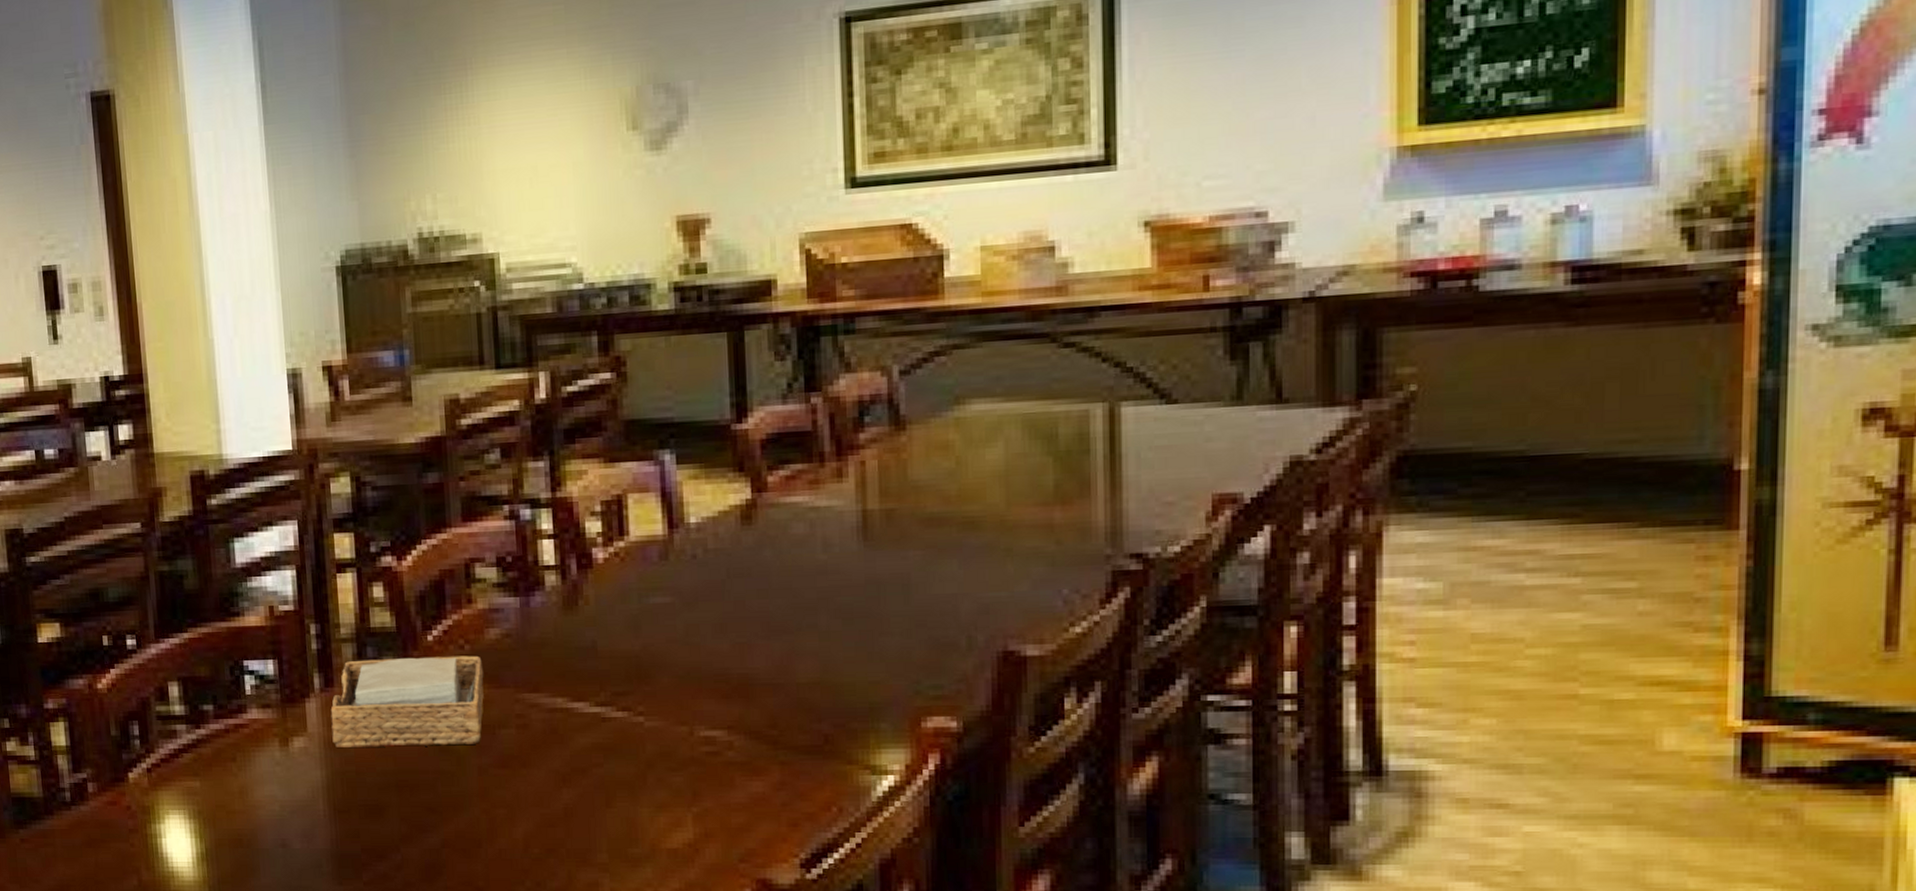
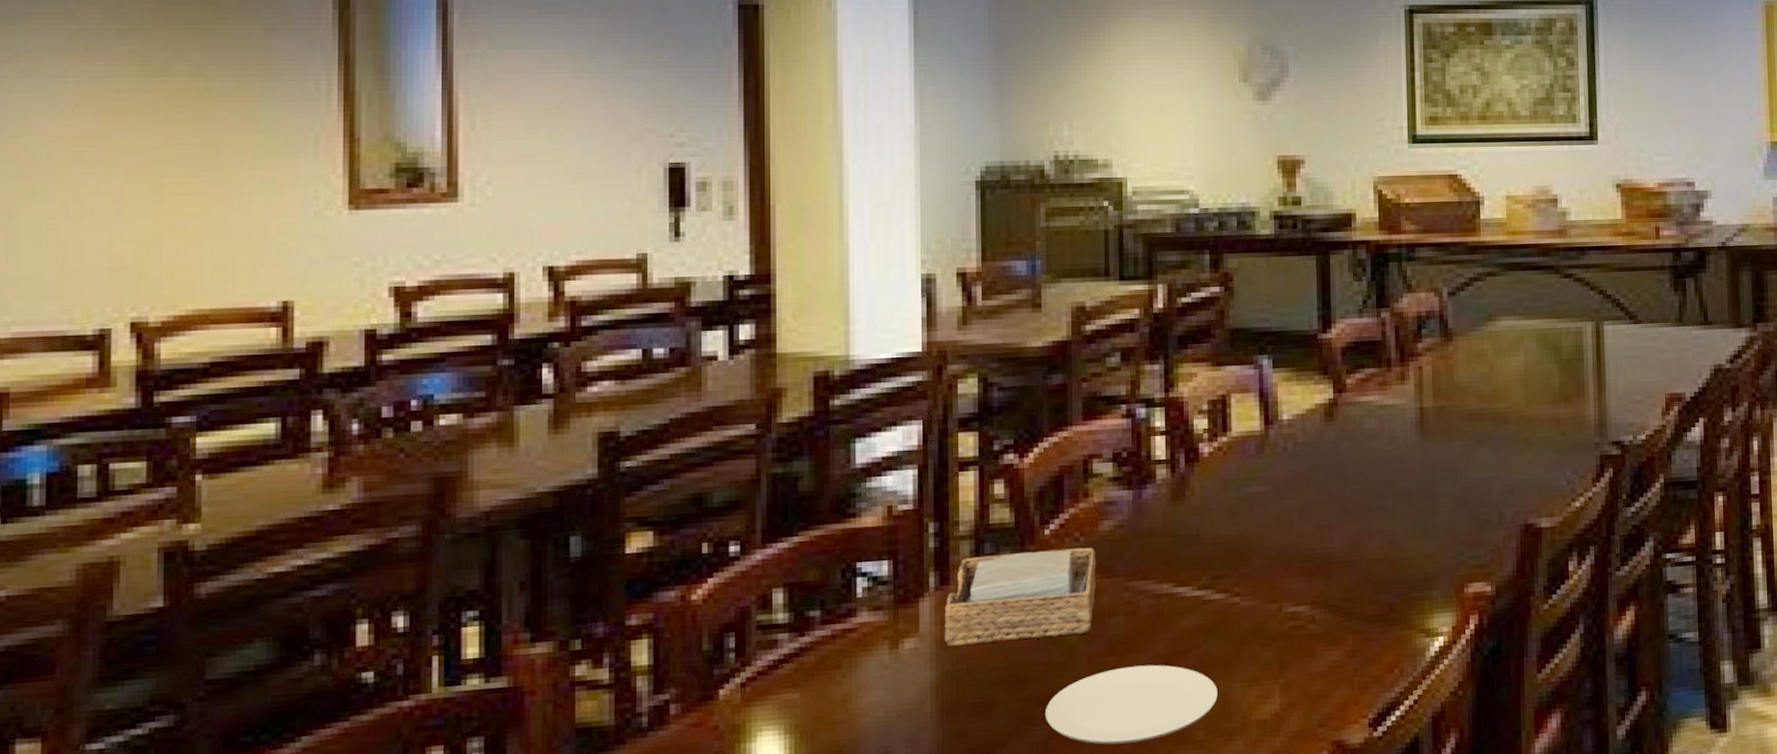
plate: none [436,781,622,859] -> present [1044,664,1218,745]

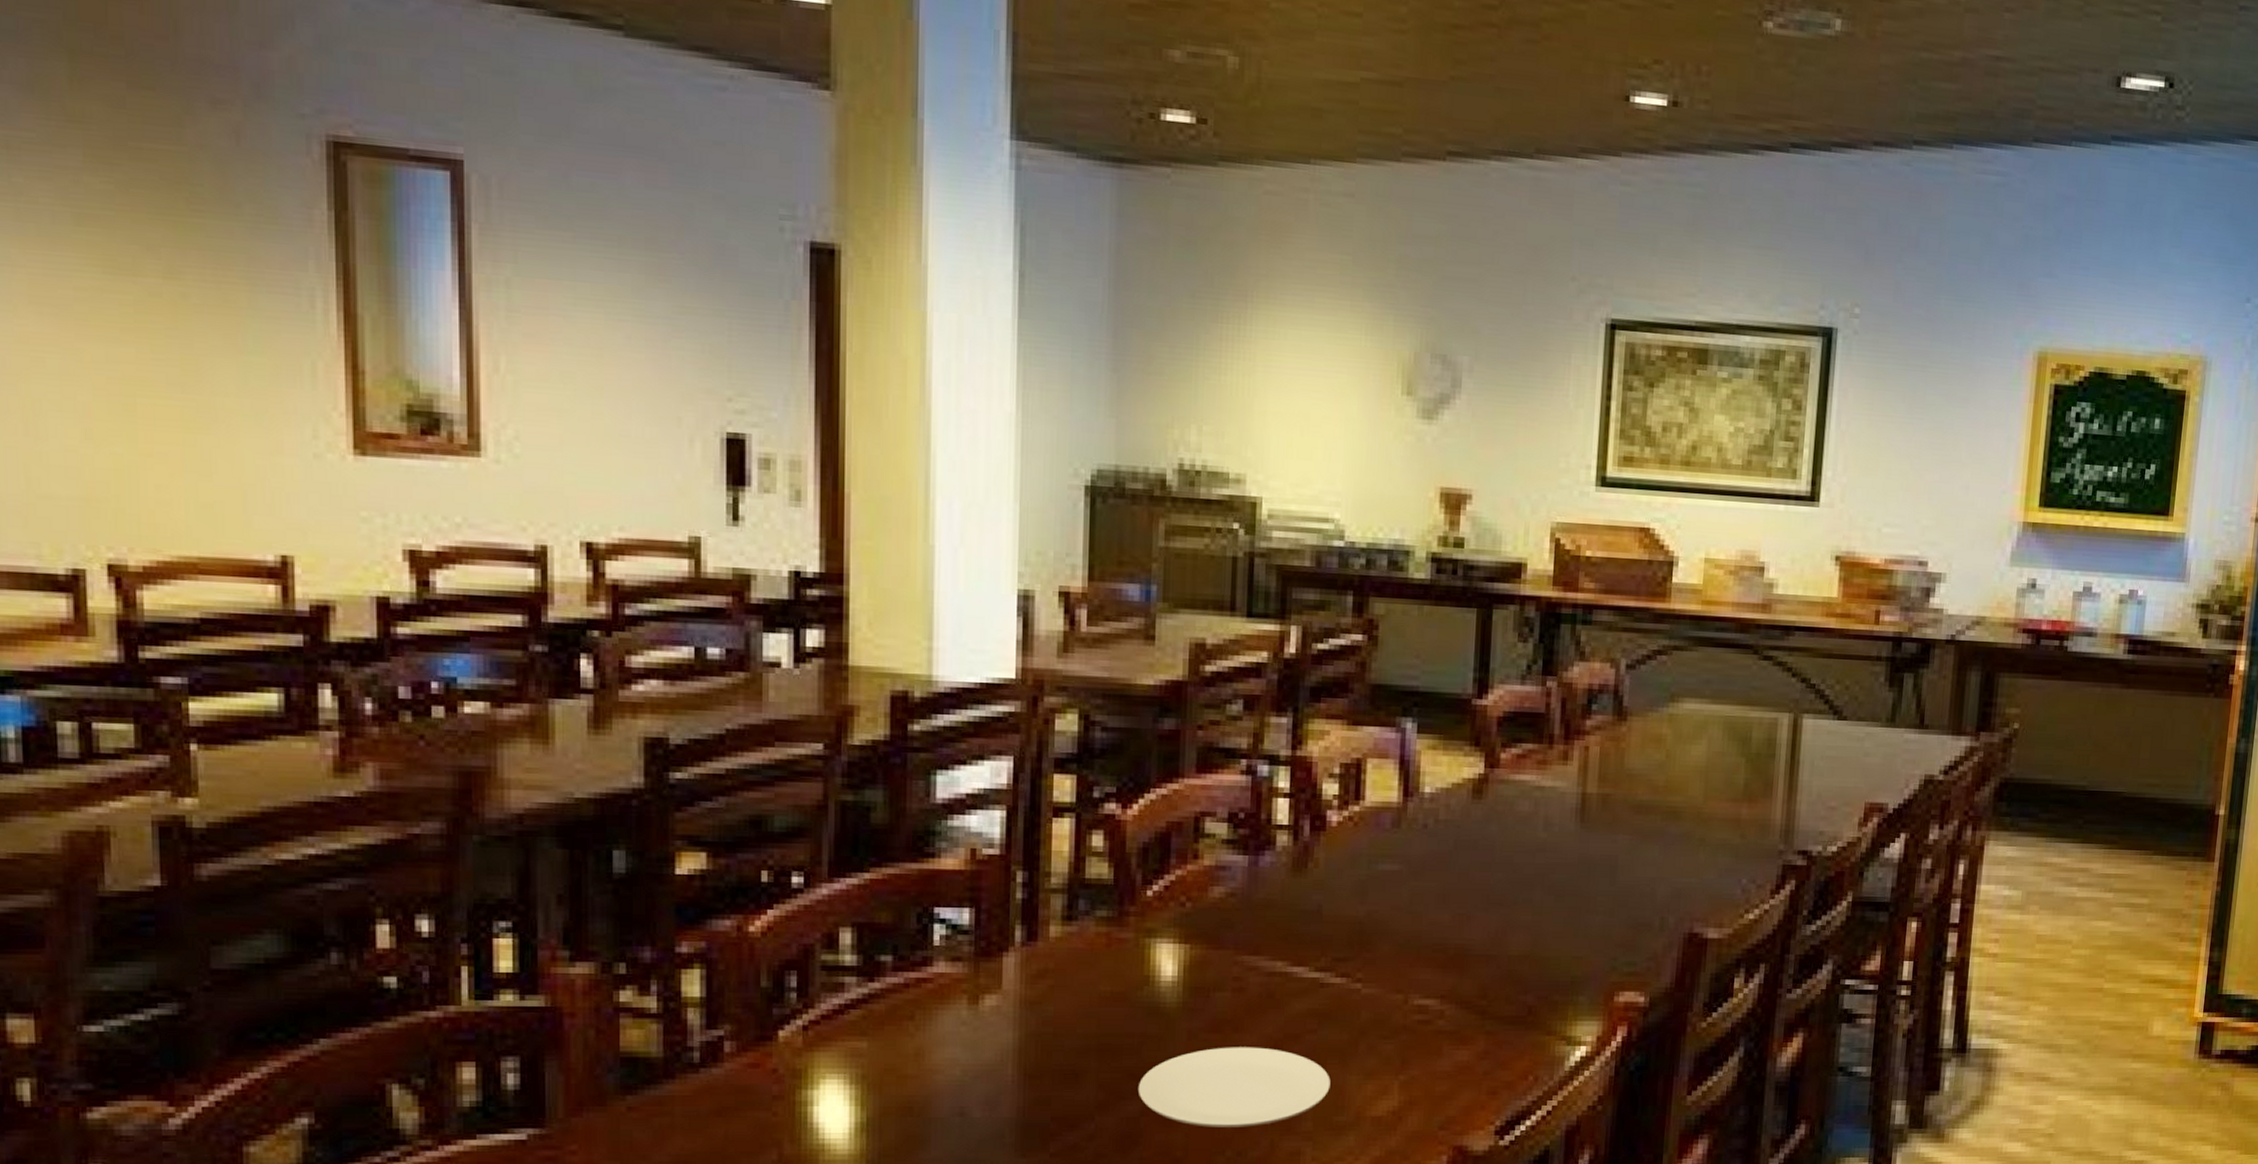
napkin holder: present [944,547,1097,646] -> none [1030,912,1204,1008]

